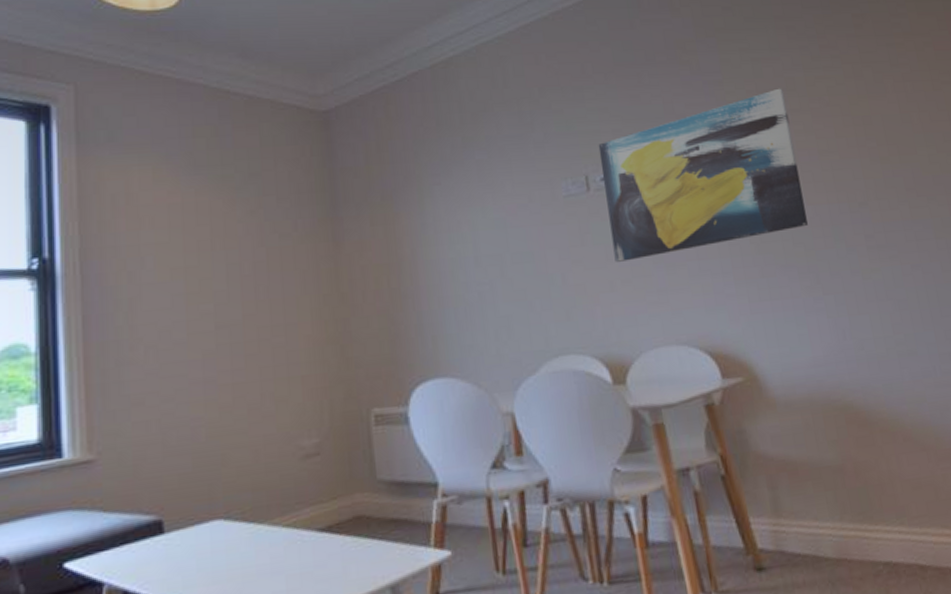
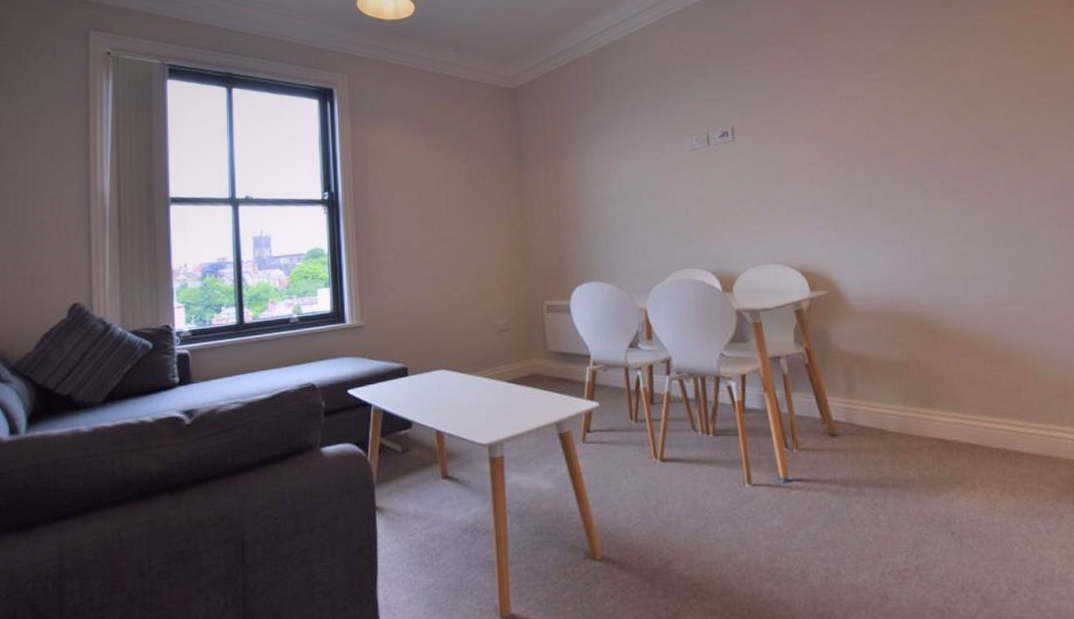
wall art: present [598,88,808,262] -> none [717,61,890,200]

